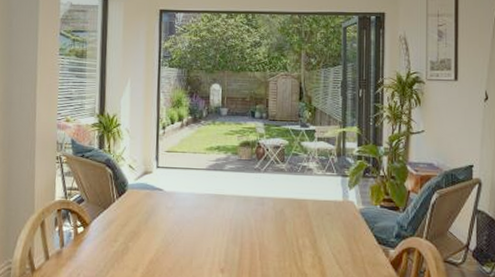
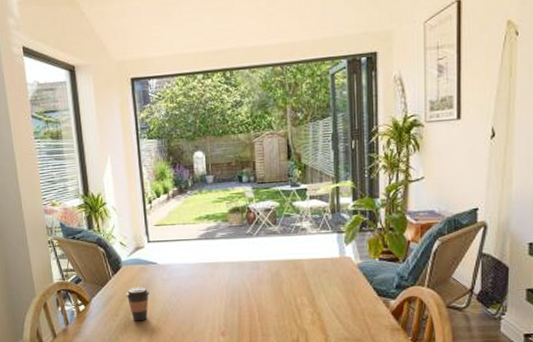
coffee cup: none [128,212,153,250] -> present [126,286,150,321]

